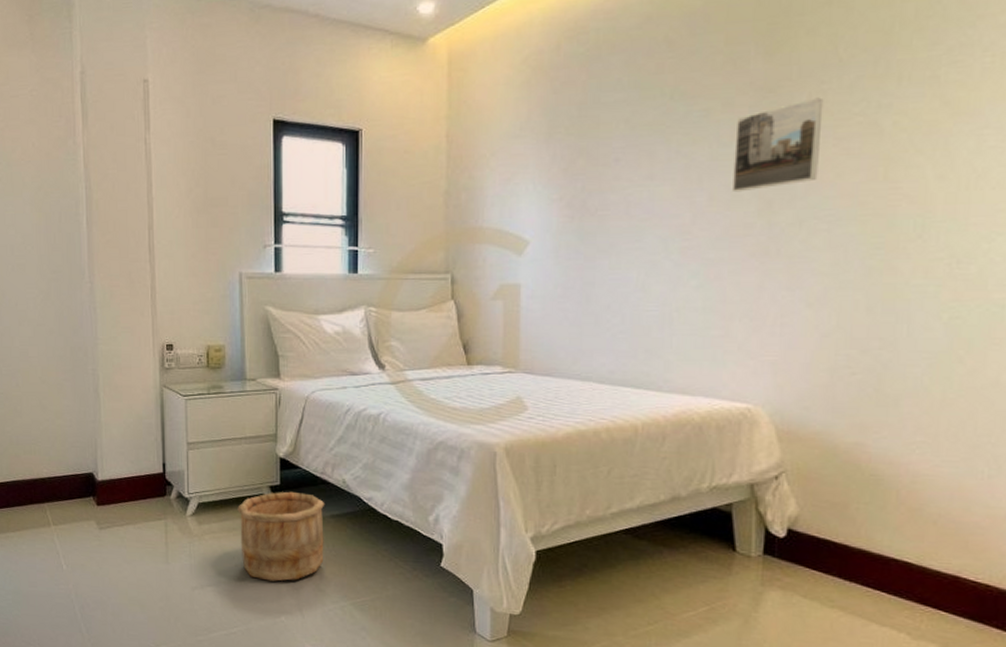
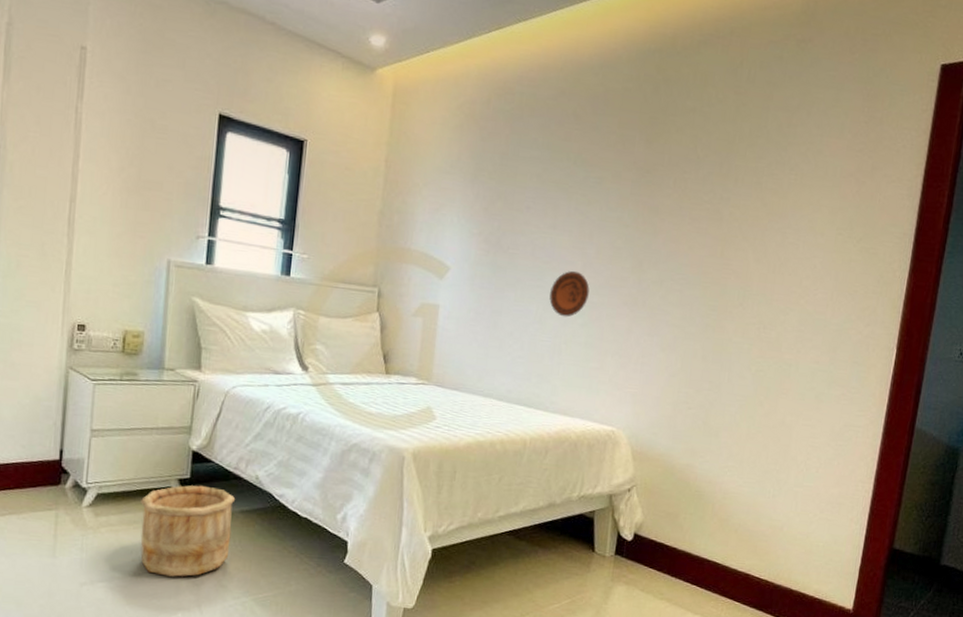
decorative plate: none [652,226,703,280] -> present [549,271,590,317]
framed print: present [733,97,824,193] -> none [615,183,685,251]

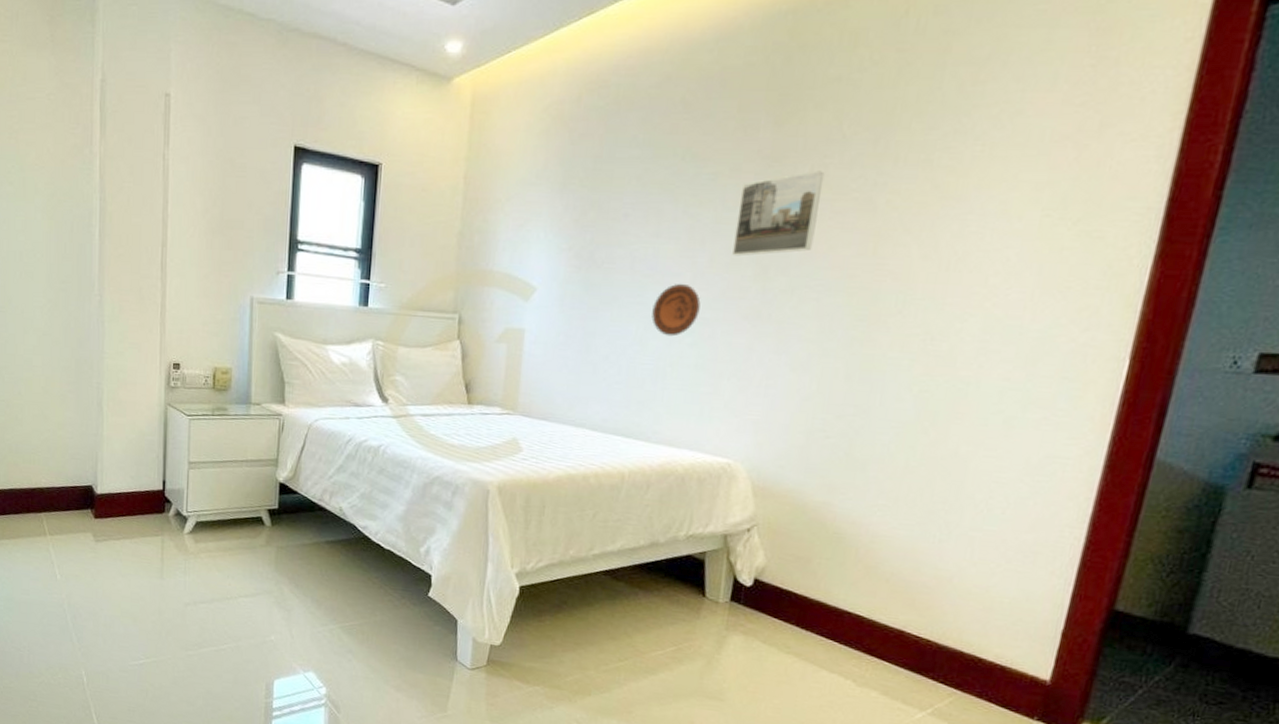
wooden bucket: present [140,485,236,577] -> none [234,515,321,602]
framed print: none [615,183,685,251] -> present [732,171,825,256]

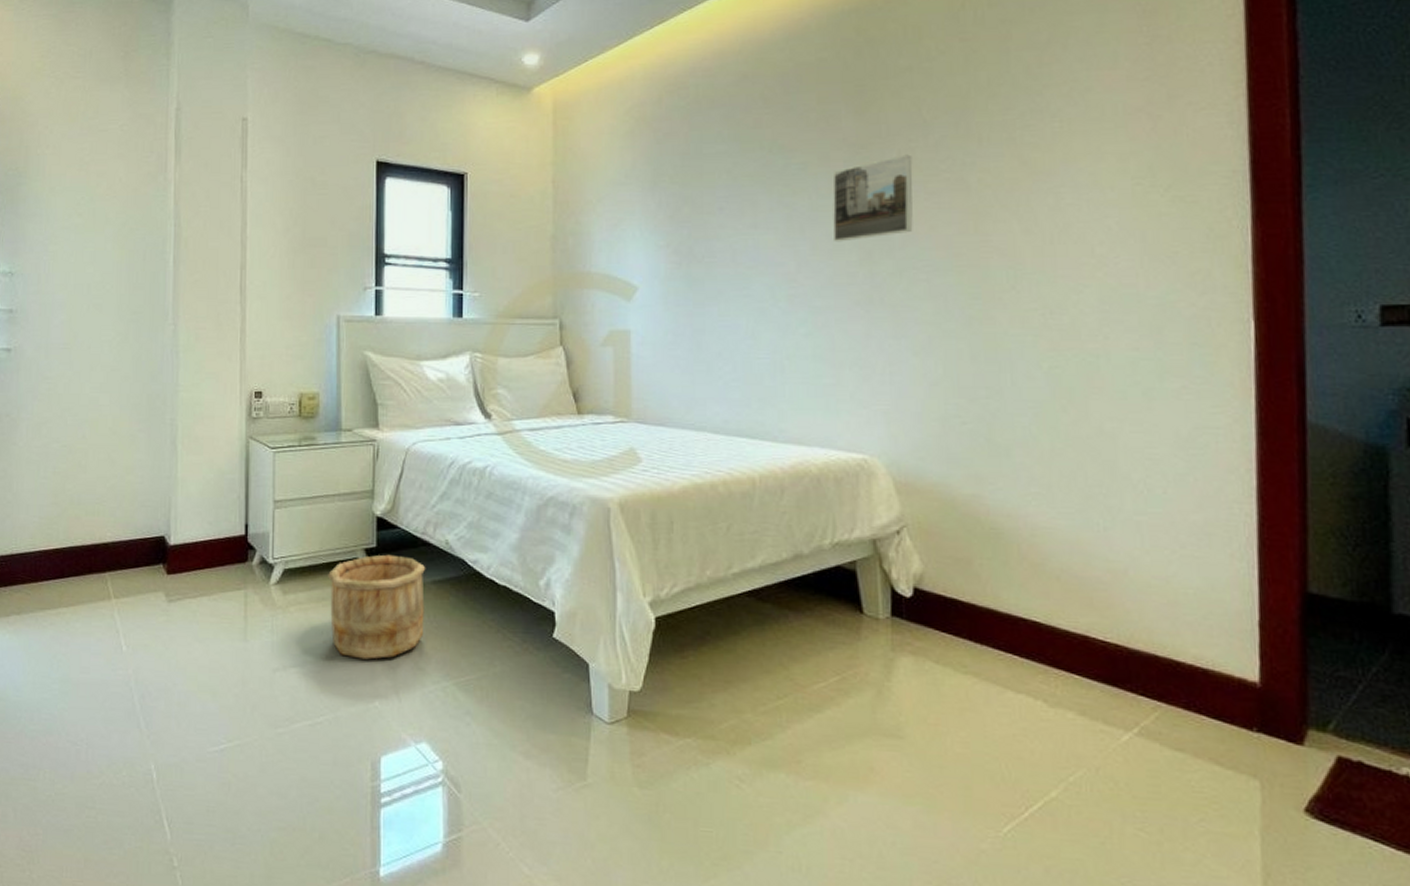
wooden bucket: none [234,515,321,602] -> present [328,554,426,660]
decorative plate: present [651,284,701,337] -> none [761,274,809,328]

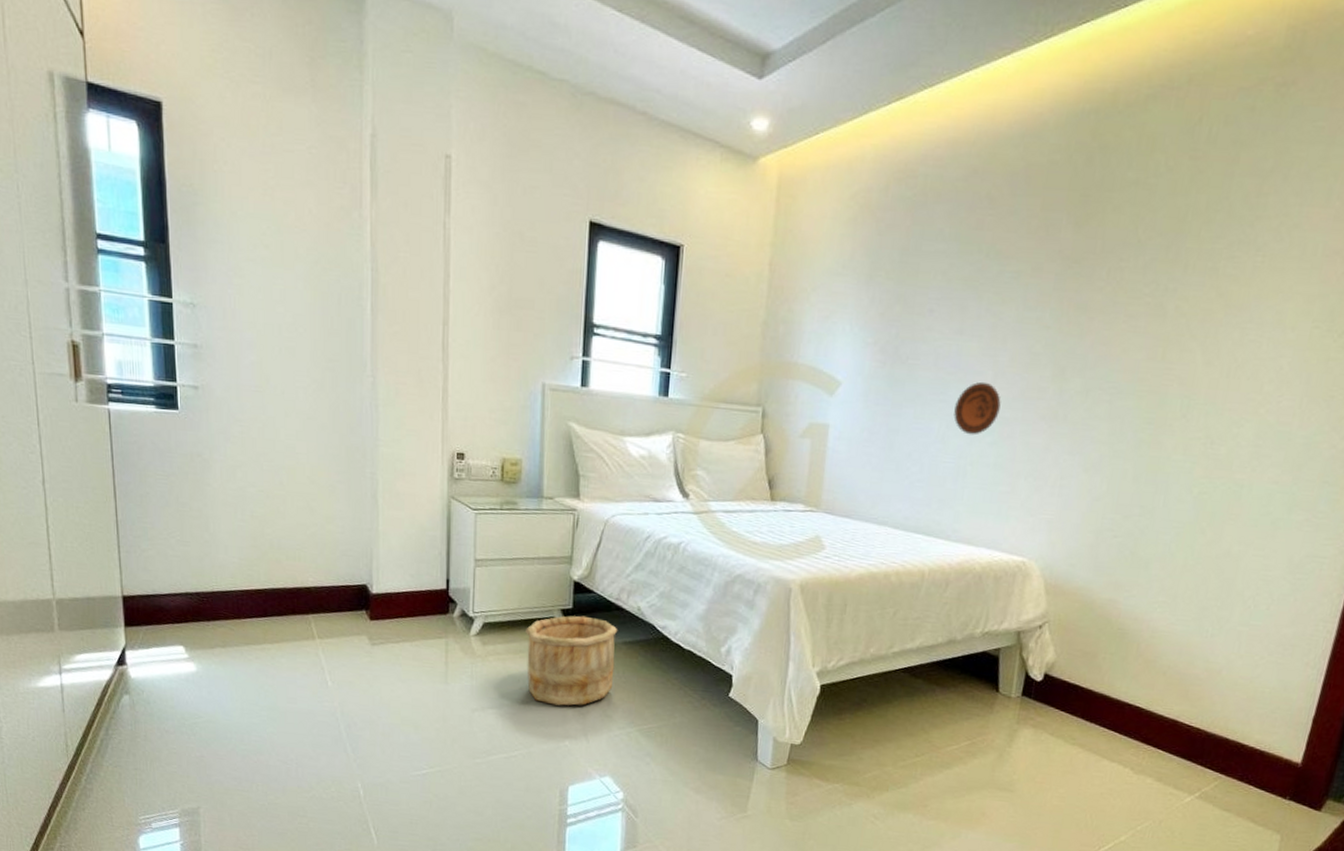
decorative plate: none [761,274,809,328] -> present [953,382,1001,435]
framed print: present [832,154,913,242] -> none [1032,274,1121,357]

